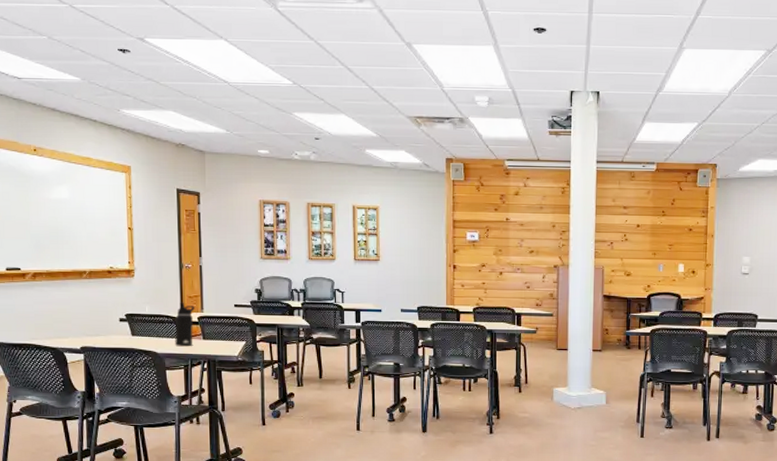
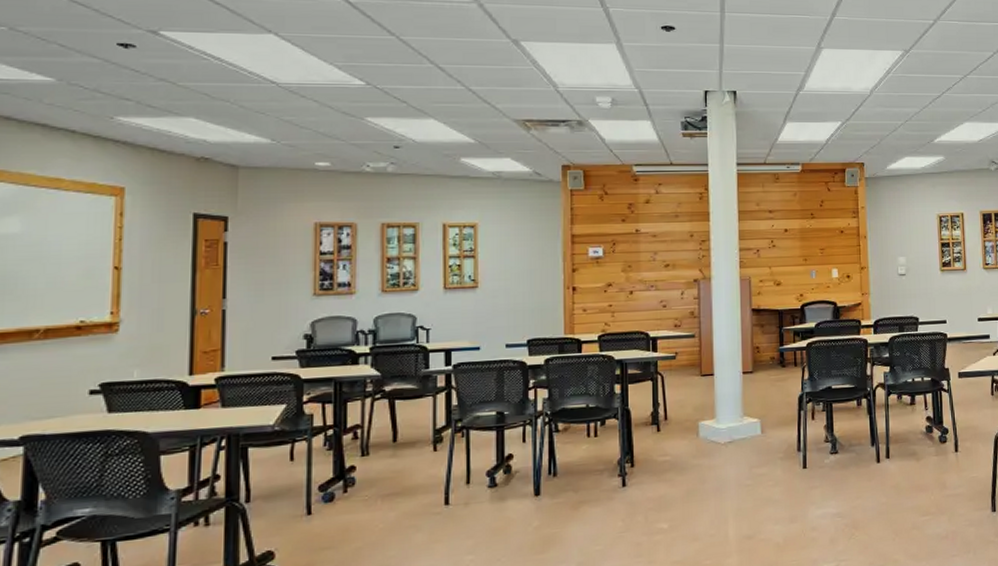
water bottle: present [175,302,195,347] -> none [177,360,211,421]

